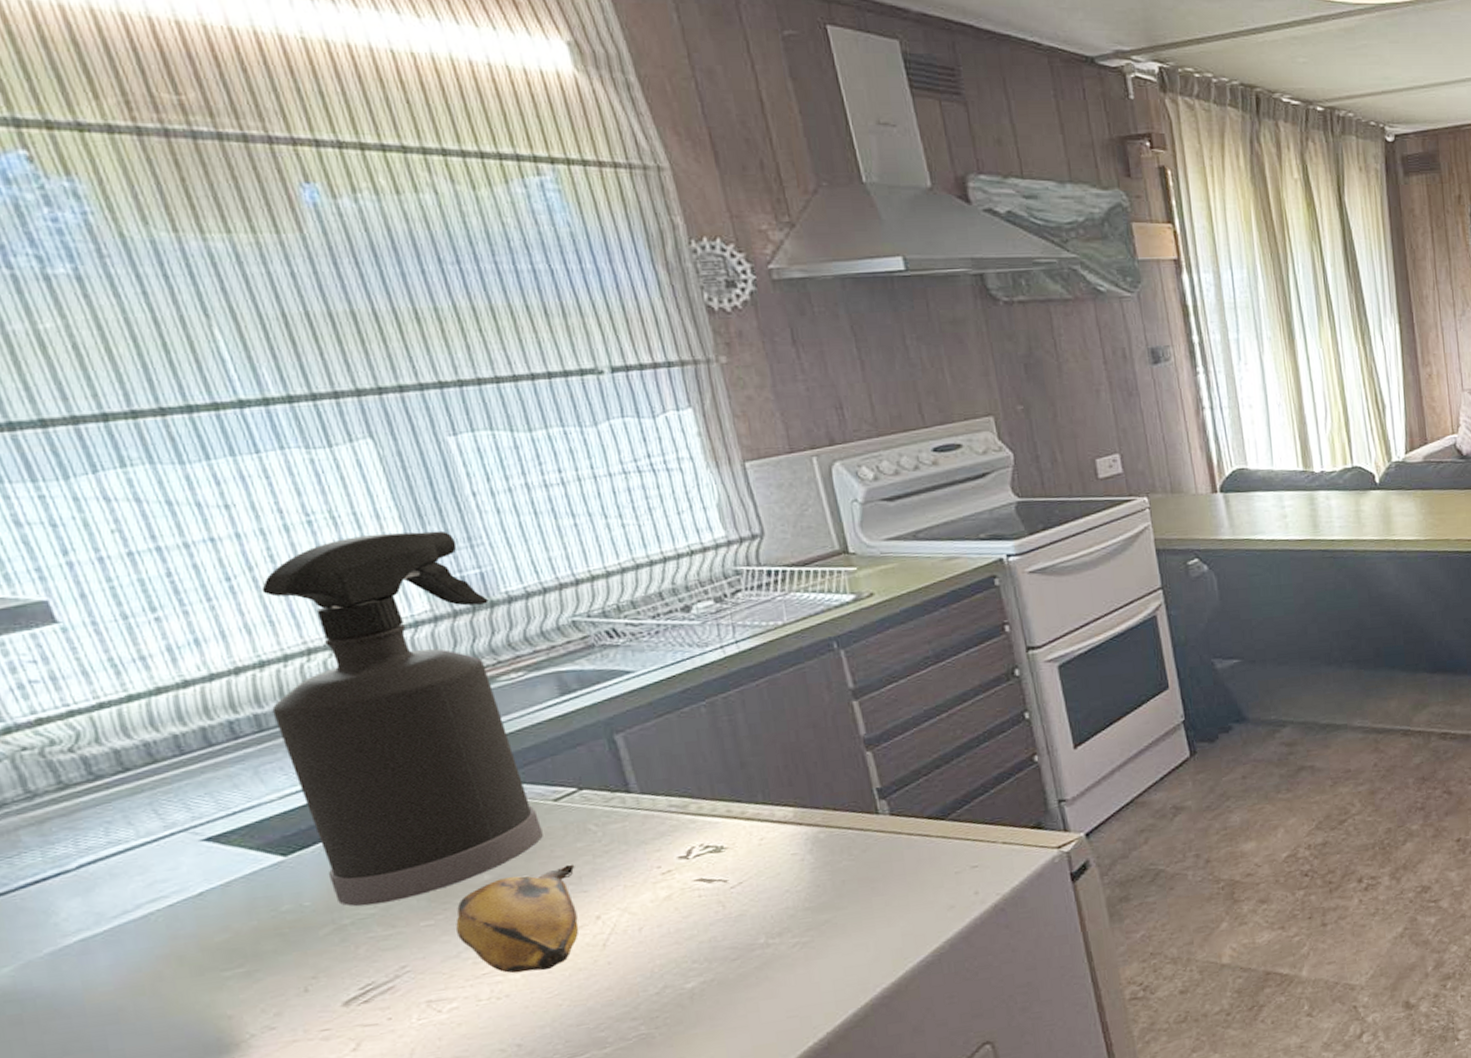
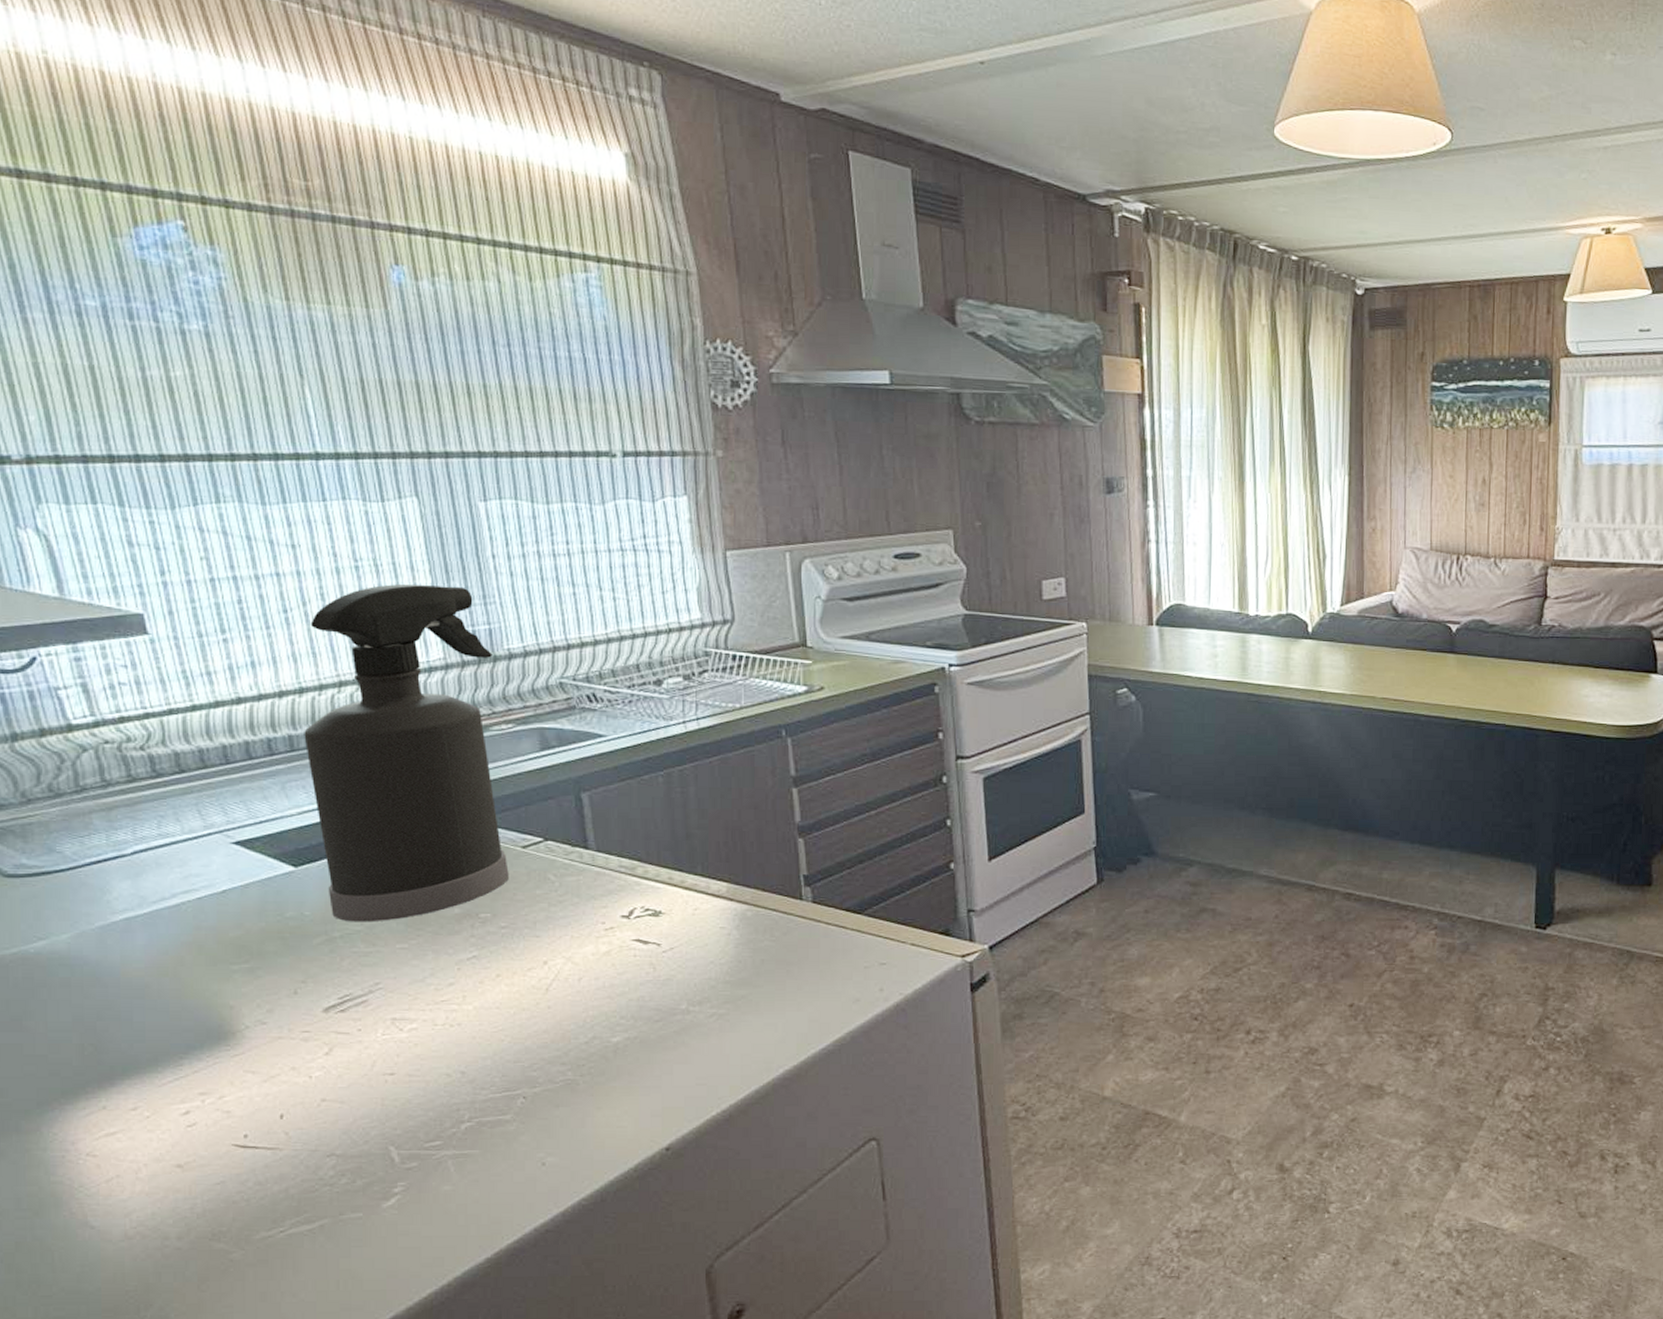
banana: present [456,864,579,974] -> none [426,909,532,1006]

